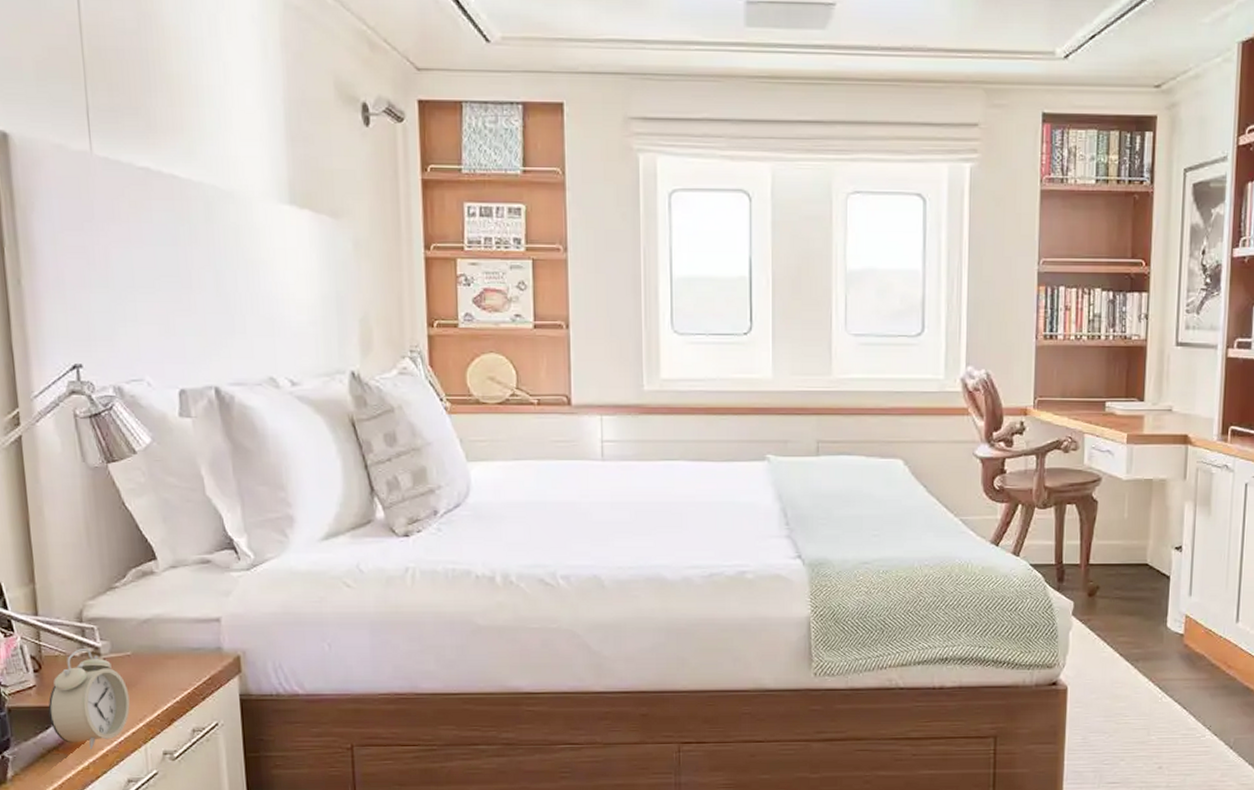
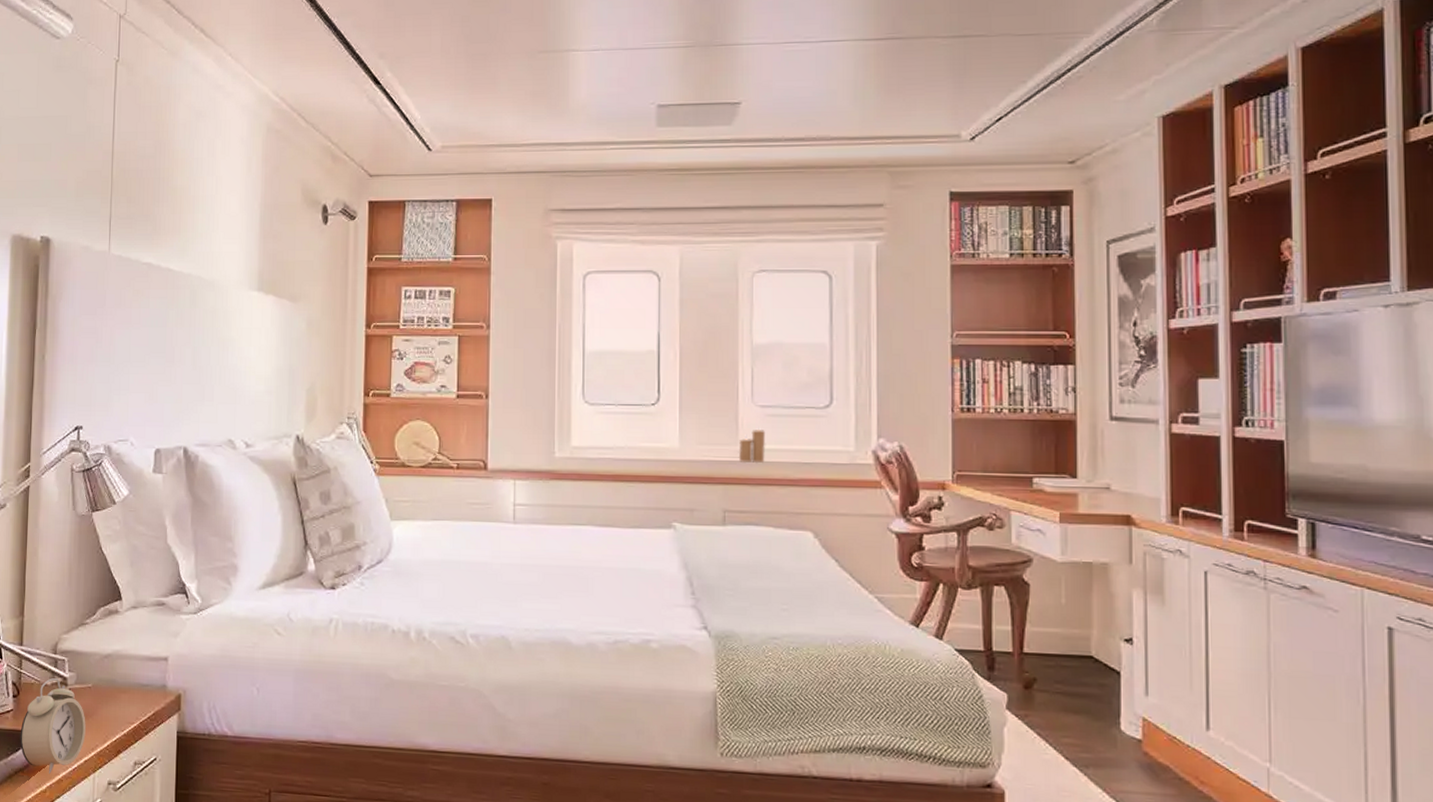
candle: none [831,355,859,394] -> present [738,426,766,464]

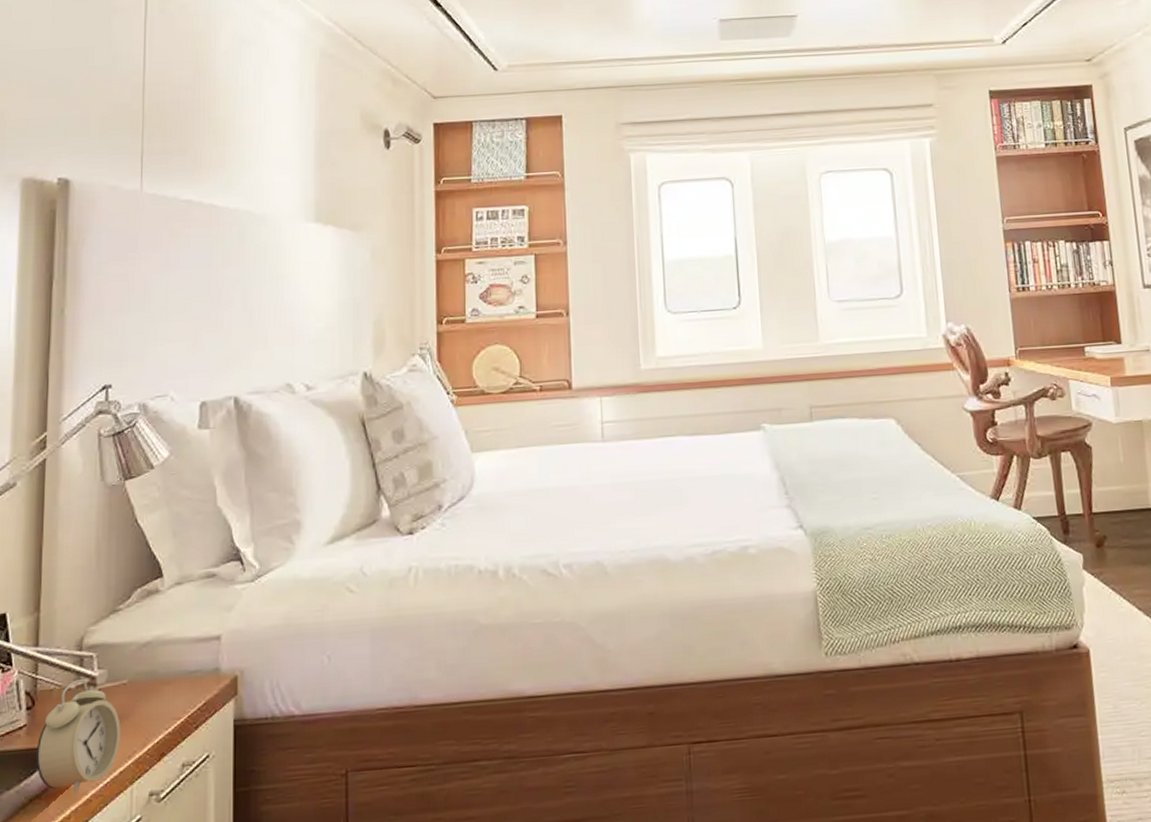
candle: present [738,426,766,464] -> none [820,320,845,359]

